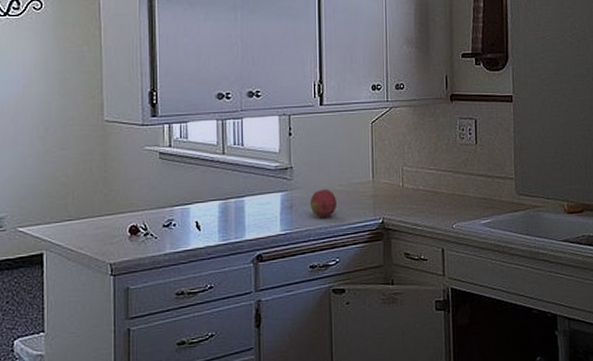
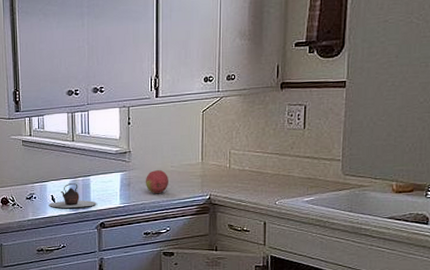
teapot: none [192,206,252,238] -> present [49,183,97,208]

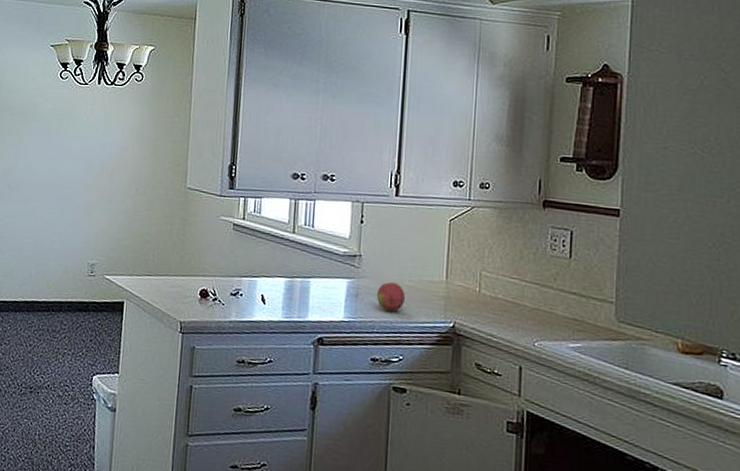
teapot: present [49,183,97,208] -> none [257,283,316,316]

